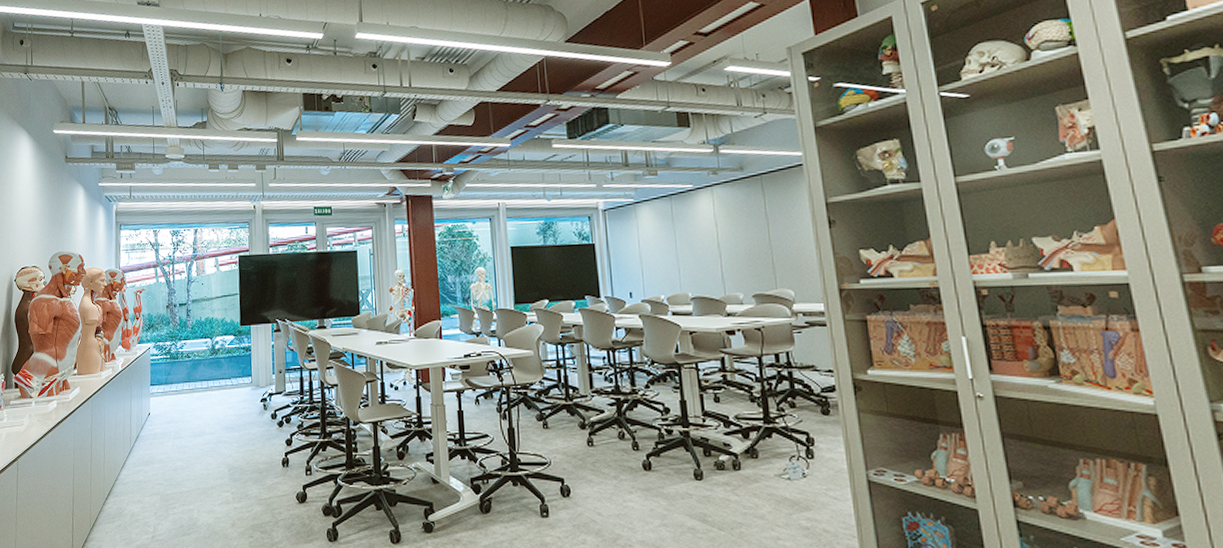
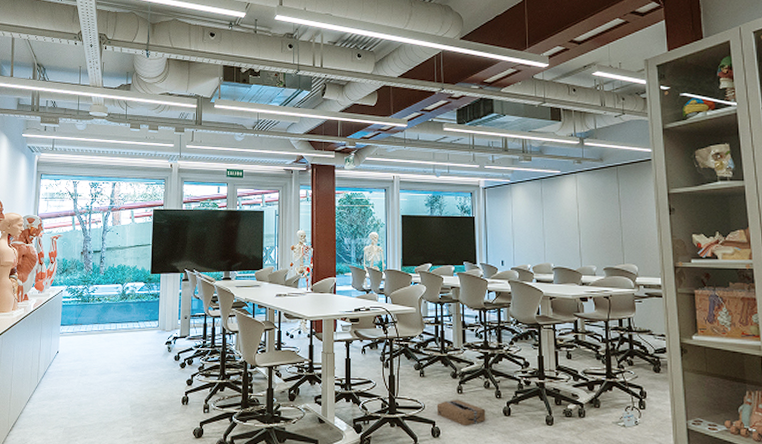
cardboard box: none [564,453,623,484] -> present [436,399,486,427]

